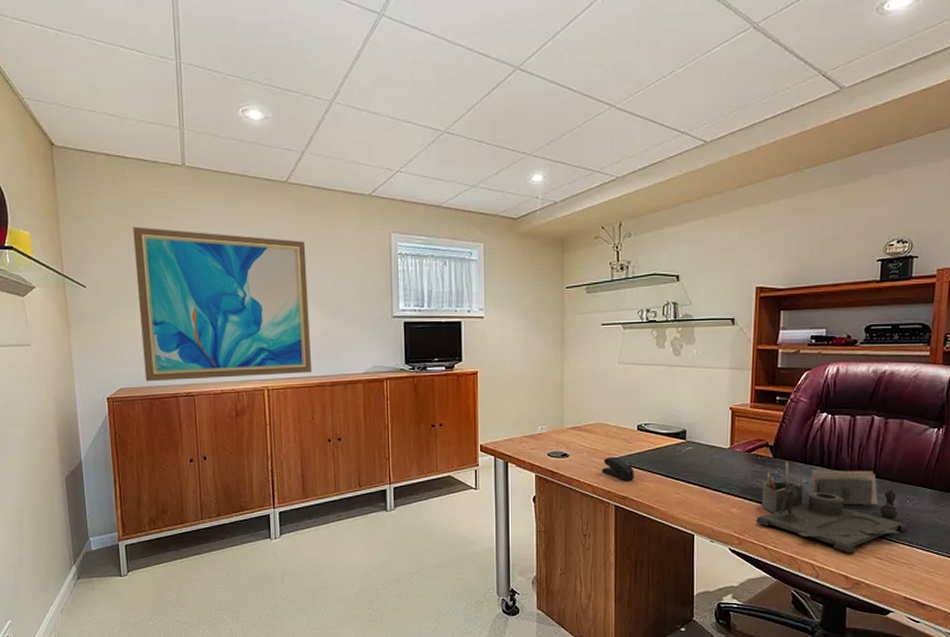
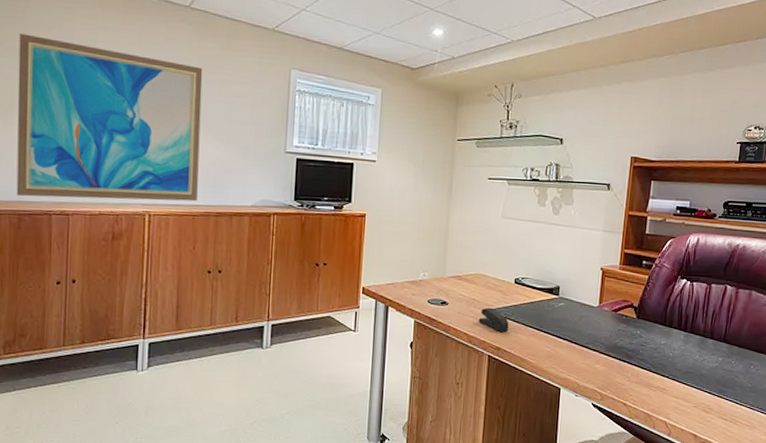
desk organizer: present [756,460,907,552] -> none [618,321,750,412]

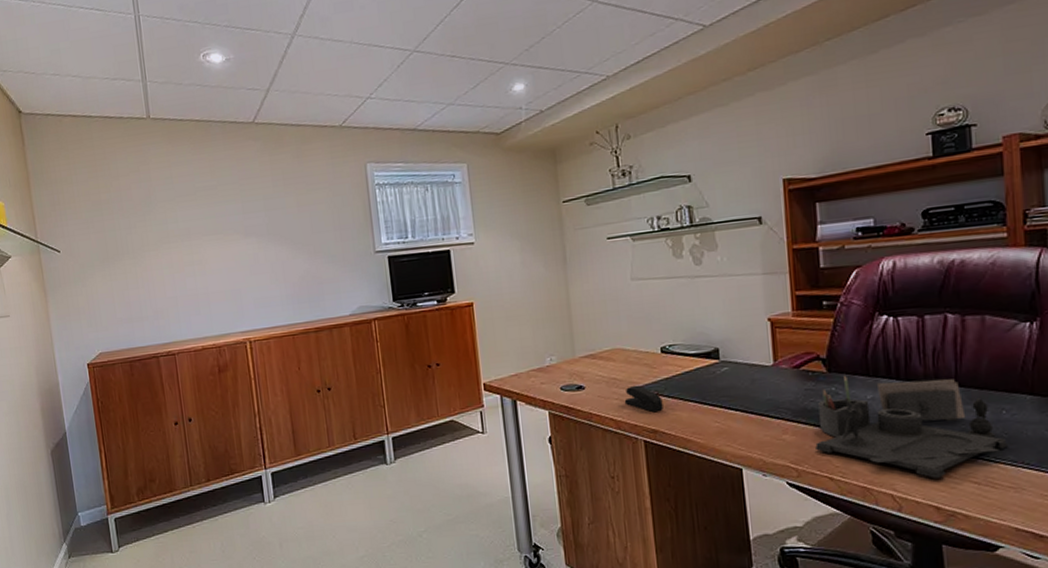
wall art: present [16,33,203,202] -> none [102,181,294,344]
desk organizer: none [618,321,750,412] -> present [815,373,1008,478]

